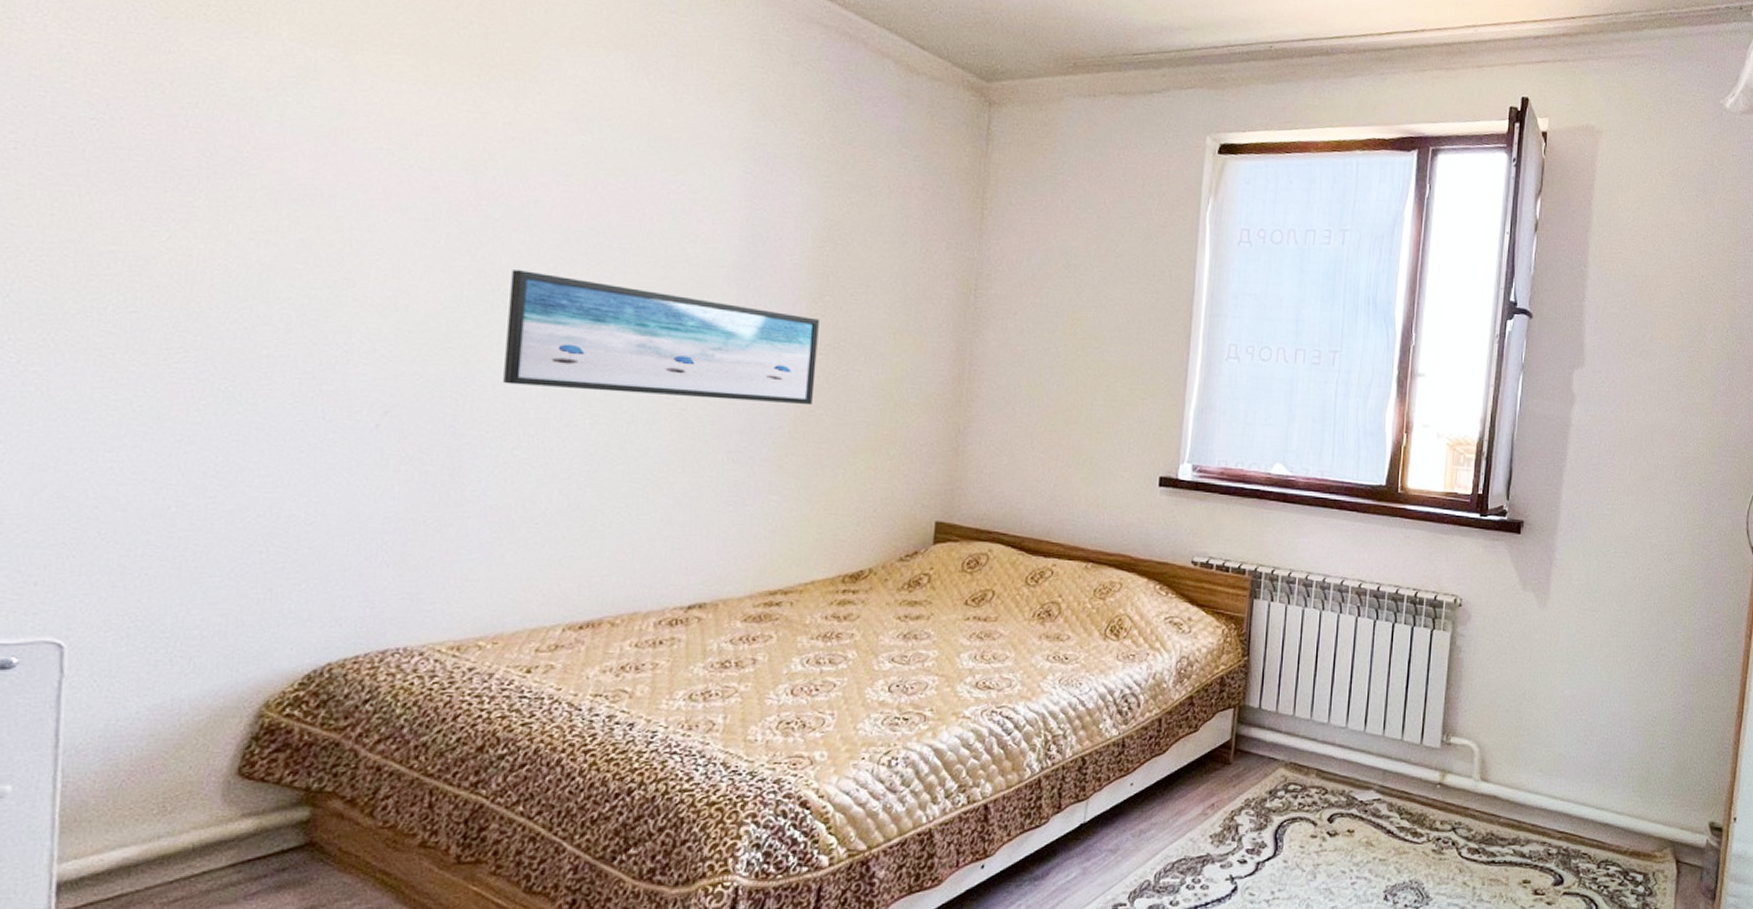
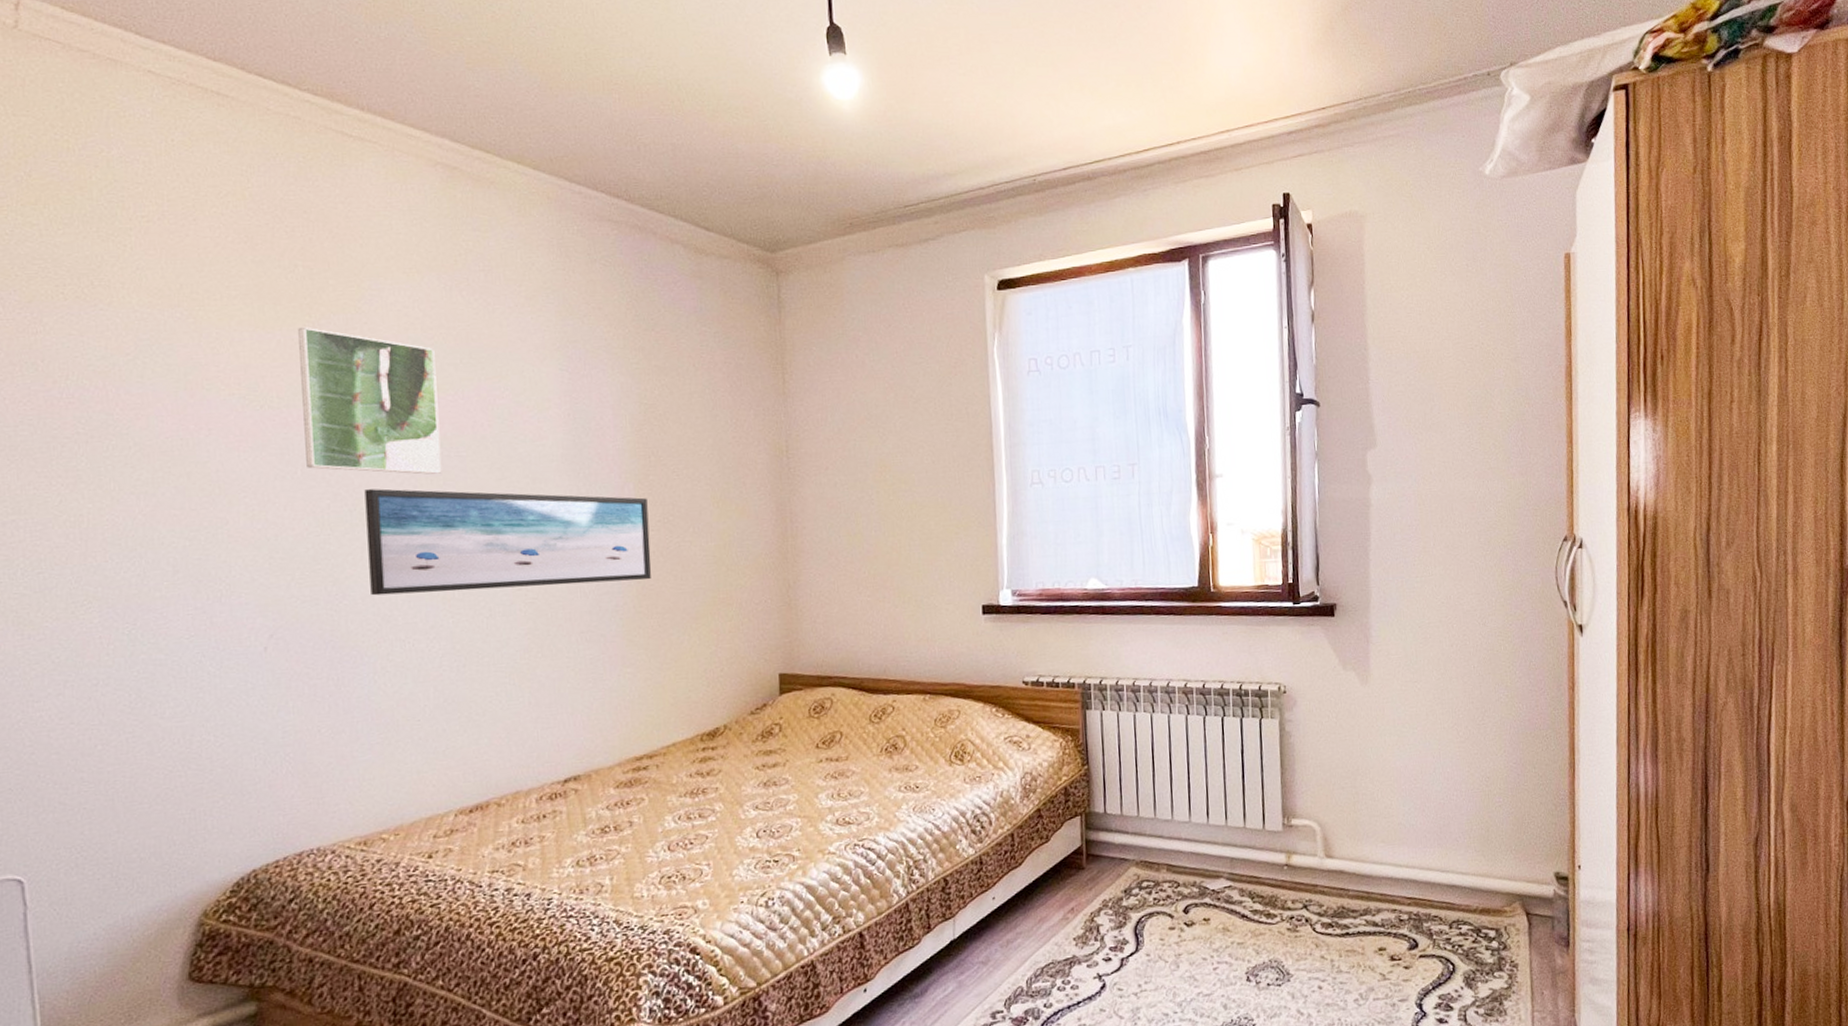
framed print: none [452,87,610,264] -> present [298,326,442,475]

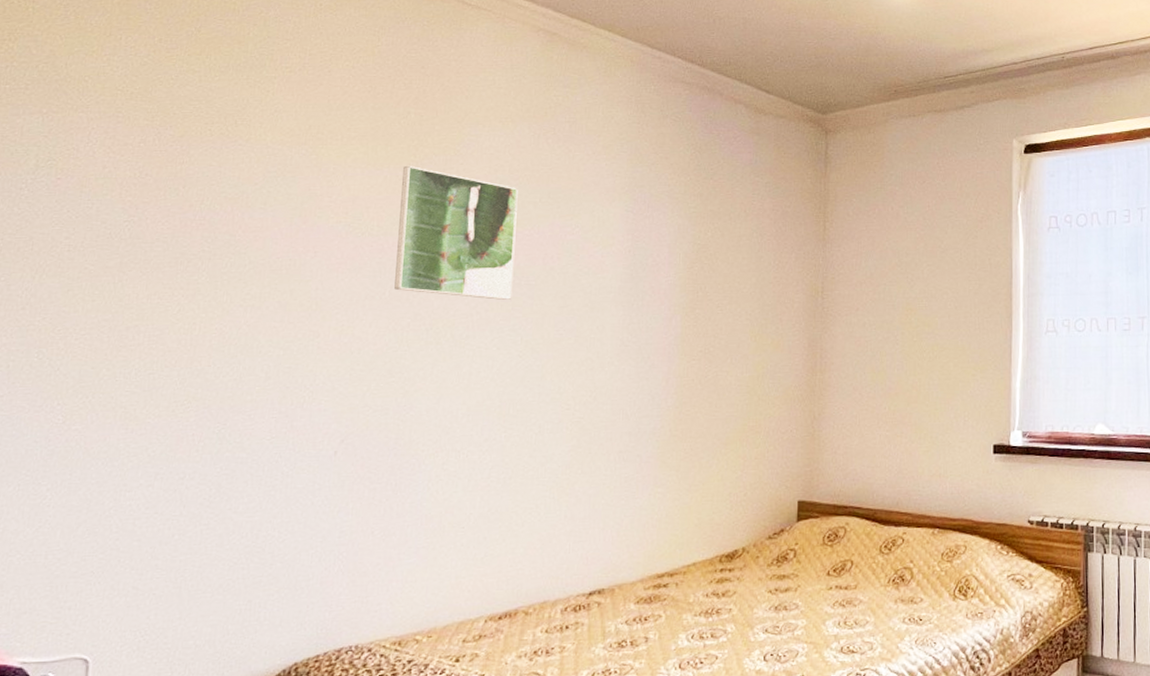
wall art: present [364,489,652,596] -> none [435,311,692,409]

